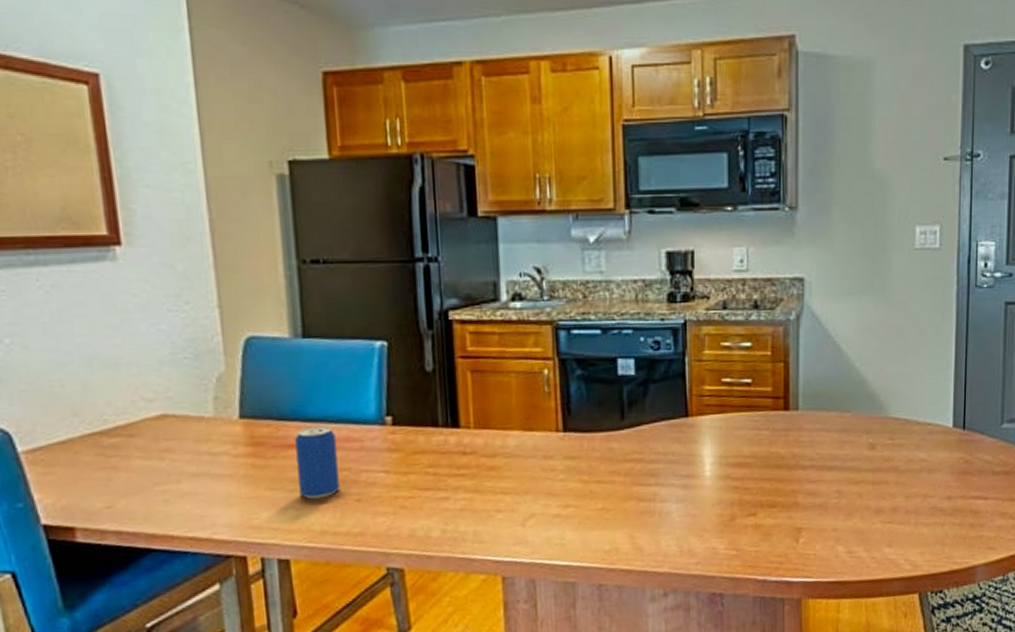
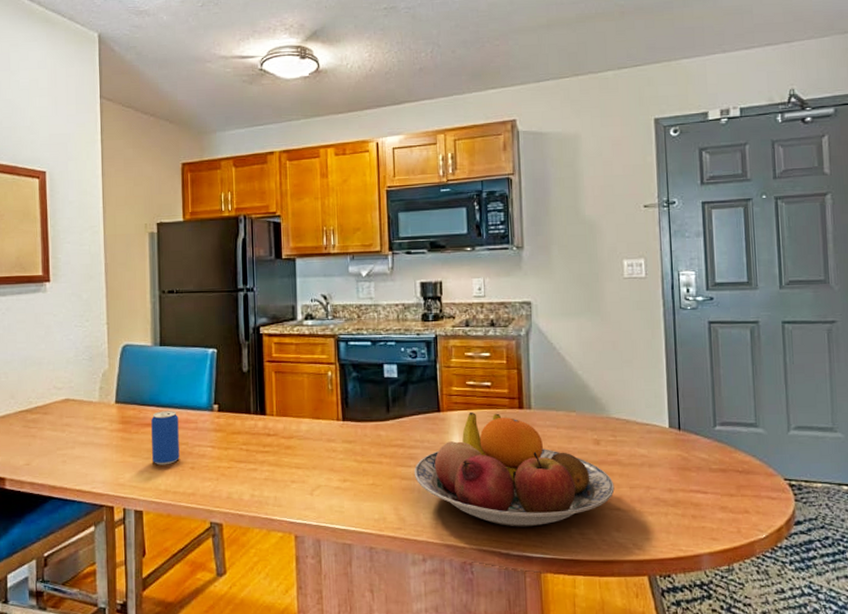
fruit bowl: none [654,416,889,550] -> present [414,412,615,527]

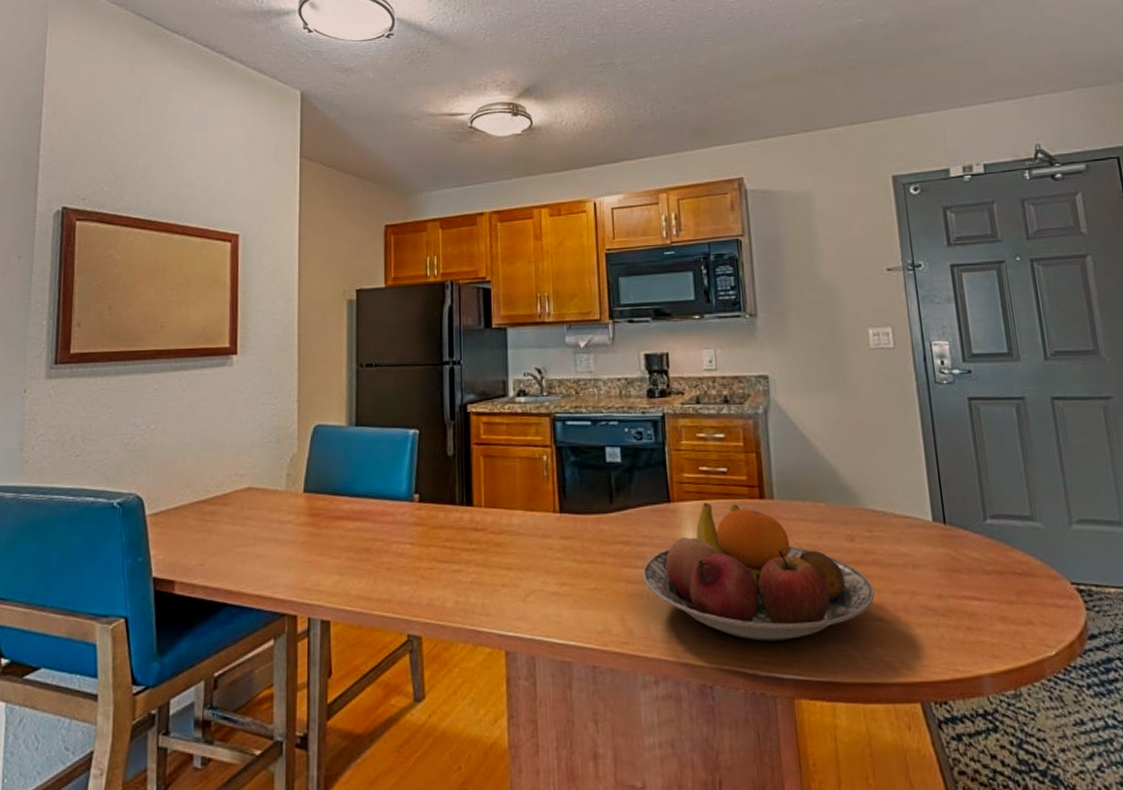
beverage can: present [151,411,180,465] -> none [343,501,374,566]

